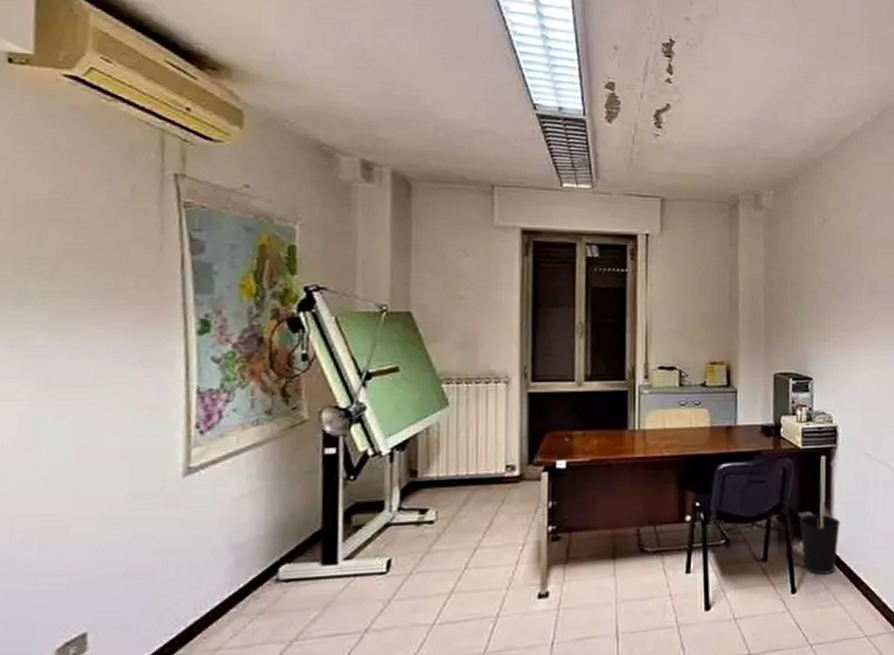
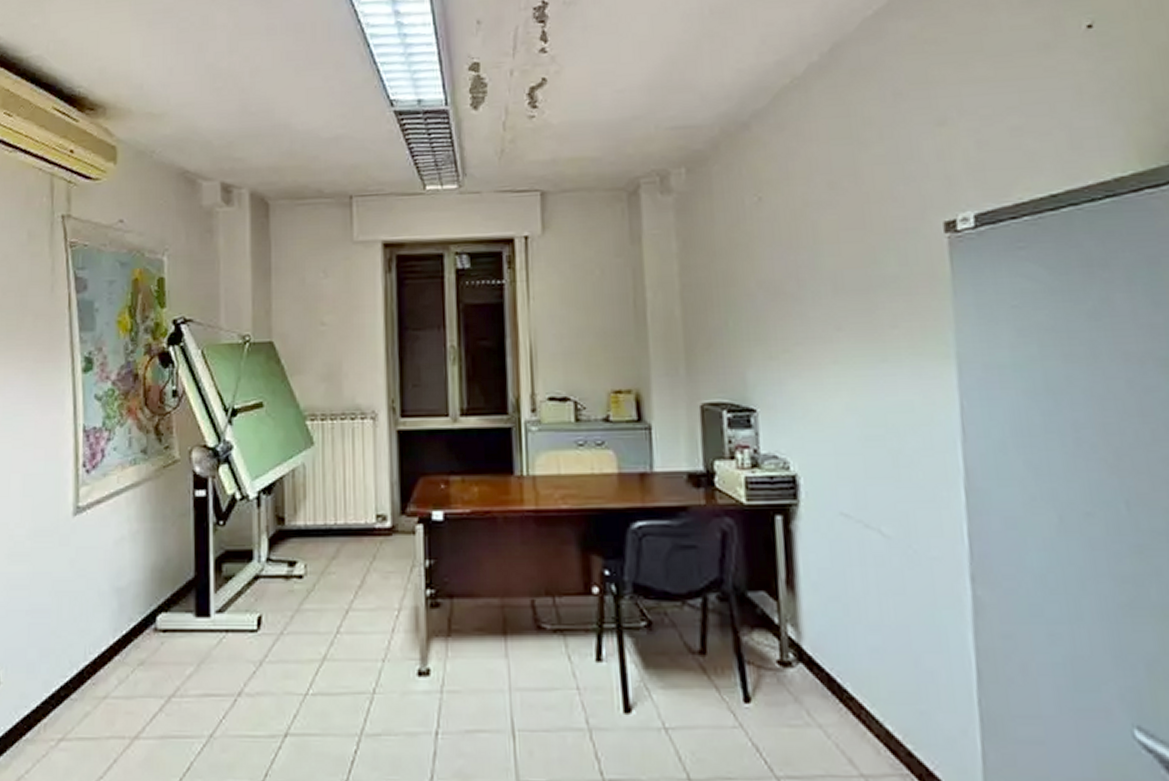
wastebasket: present [799,514,841,576] -> none [749,594,812,682]

